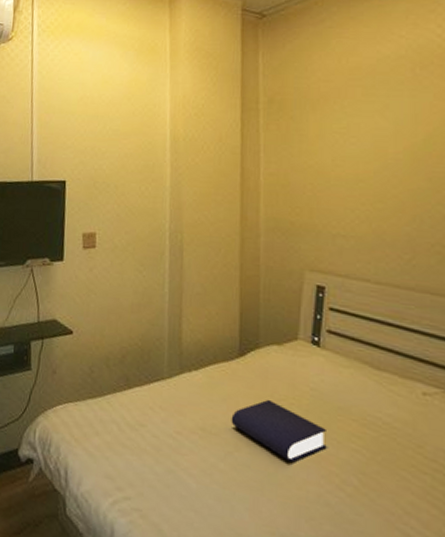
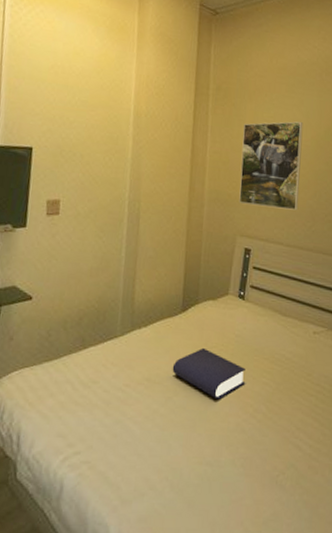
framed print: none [305,129,391,240] -> present [239,121,304,211]

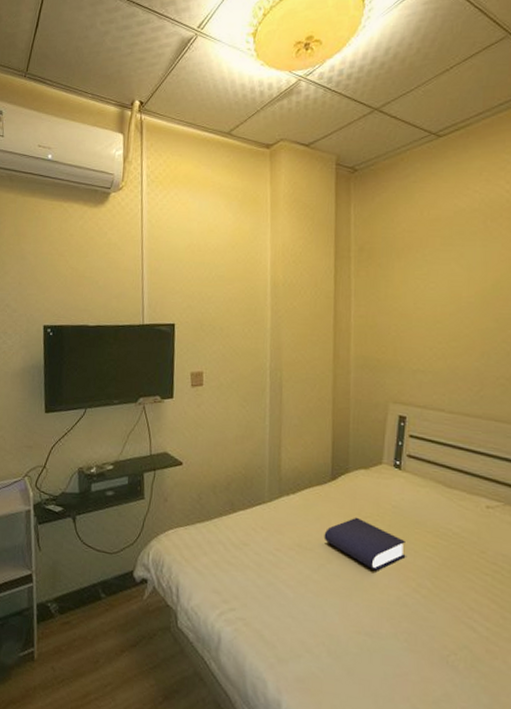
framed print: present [239,121,304,211] -> none [390,276,465,374]

